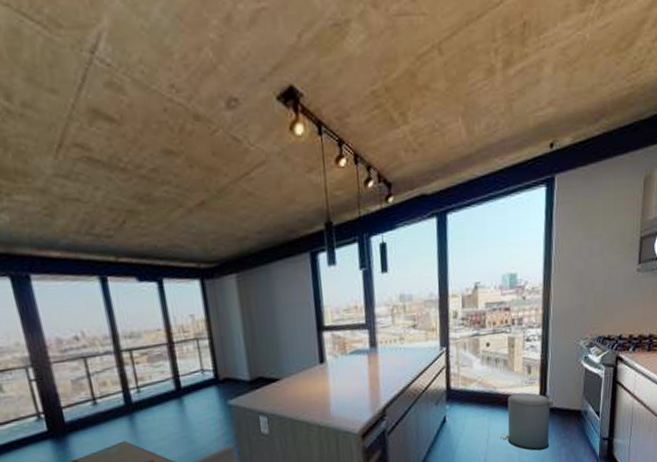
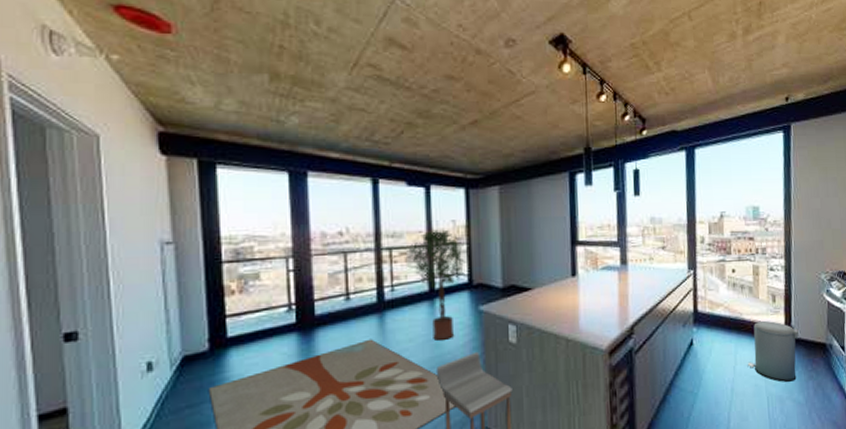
potted tree: none [148,326,212,437] -> present [408,229,468,340]

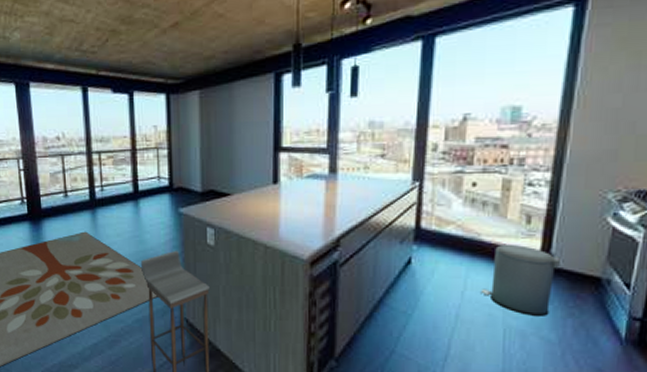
potted tree: present [408,229,468,340] -> none [115,135,169,237]

